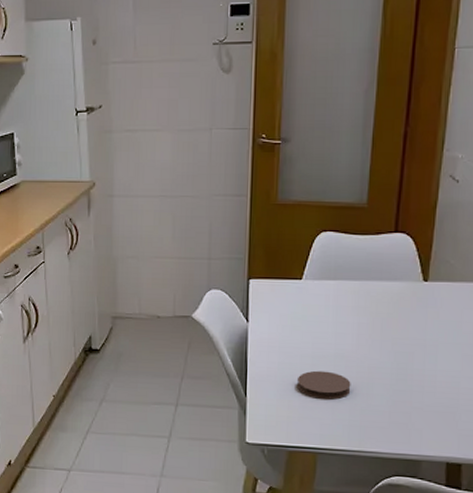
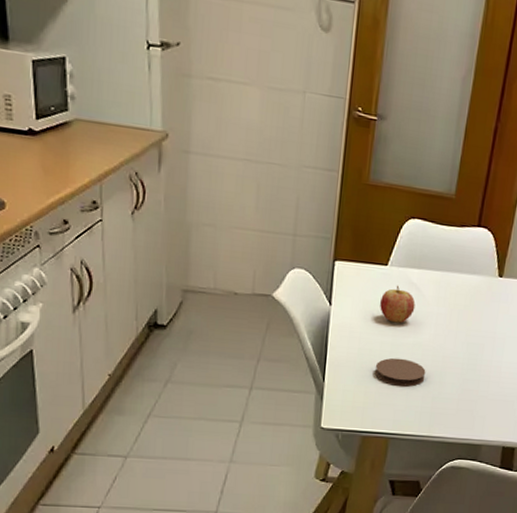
fruit: none [297,298,334,336] -> present [380,285,416,323]

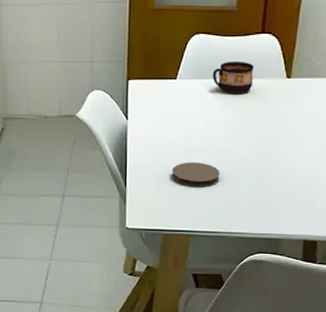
fruit: present [380,285,416,323] -> none [172,95,205,130]
cup: none [425,252,468,289] -> present [212,61,254,93]

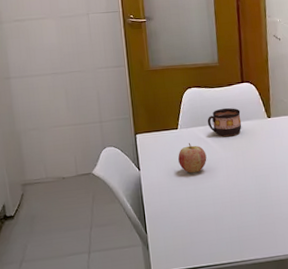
coaster: present [171,162,220,187] -> none [185,200,228,225]
fruit: none [172,95,205,130] -> present [178,142,207,173]

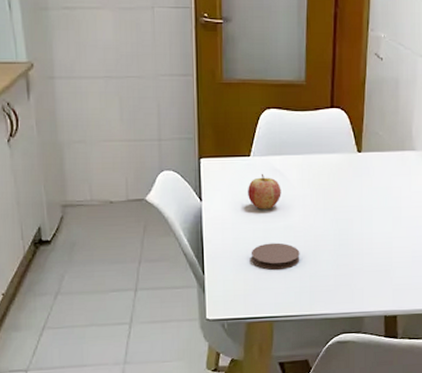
coaster: none [185,200,228,225] -> present [251,242,300,270]
cup: present [207,107,242,137] -> none [286,136,326,170]

